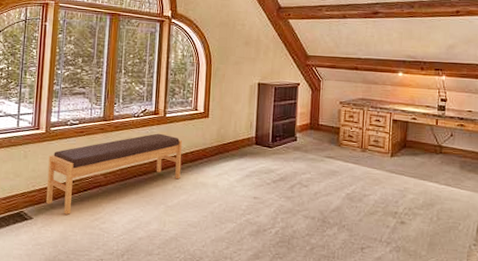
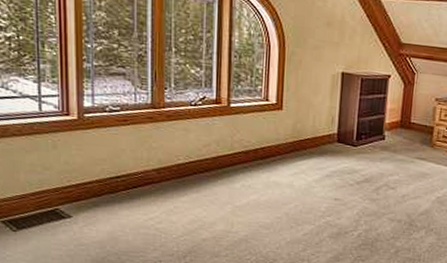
bench: present [46,133,182,215] -> none [85,125,251,213]

